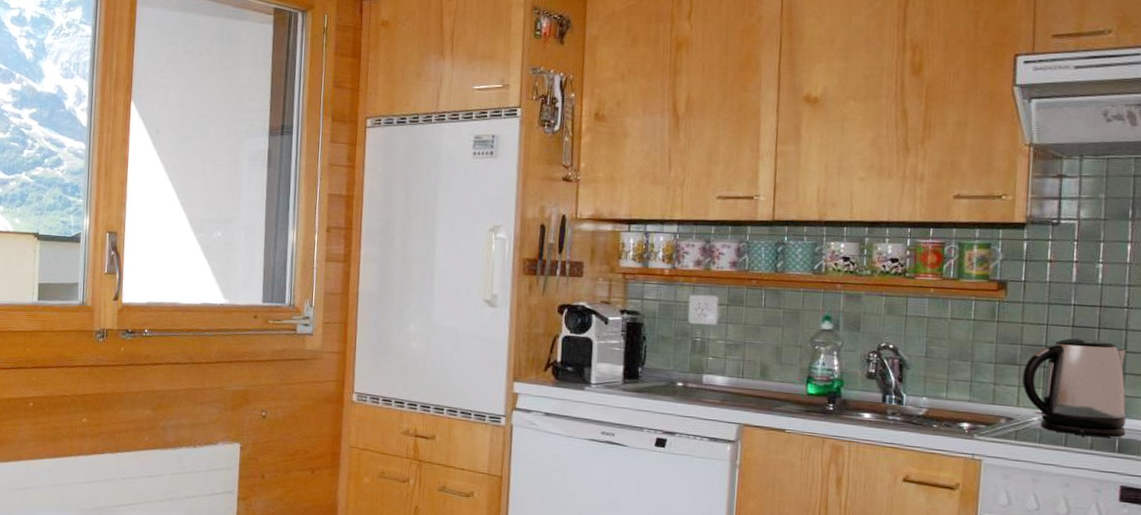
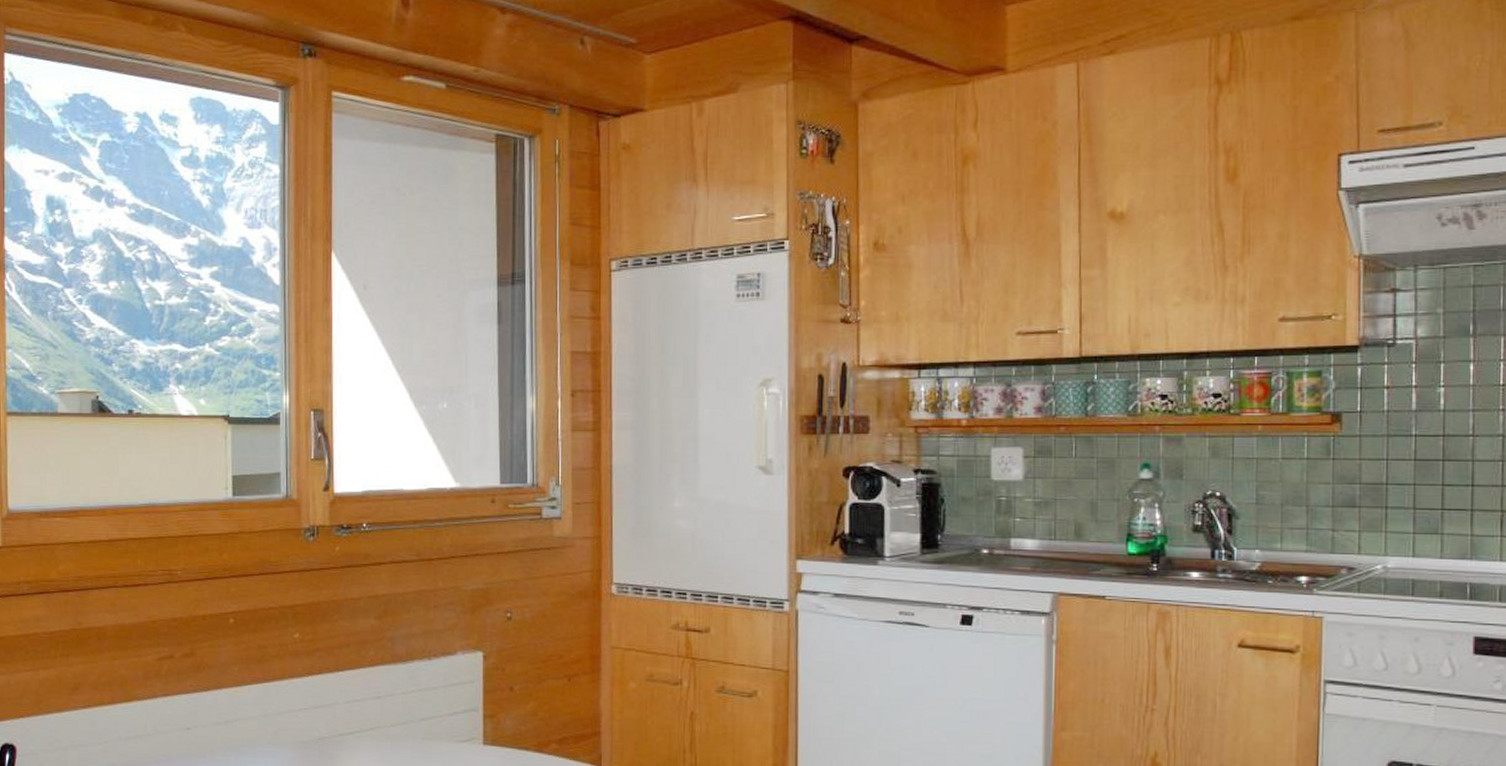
kettle: present [1022,337,1127,438] -> none [1363,472,1478,583]

